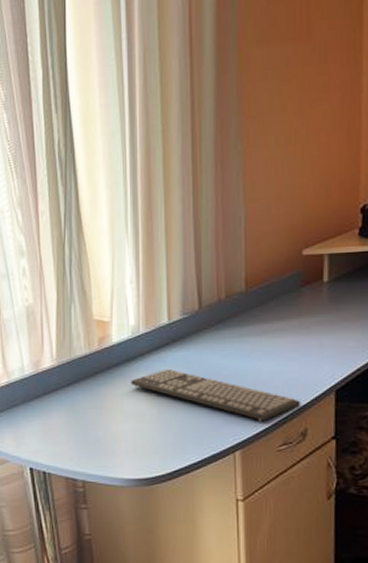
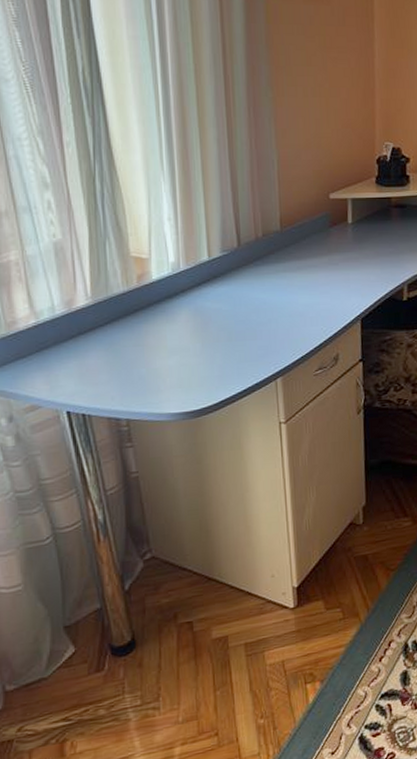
keyboard: present [131,368,300,422] -> none [173,304,332,350]

